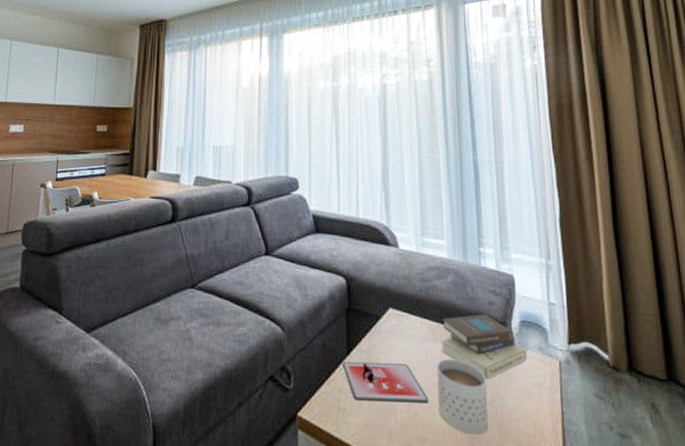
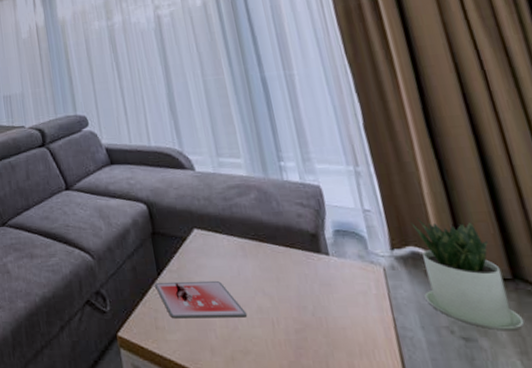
mug: present [437,359,489,435] -> none [250,273,314,346]
books: present [441,314,528,380] -> none [250,226,348,291]
planter: none [589,314,672,430] -> present [410,217,525,331]

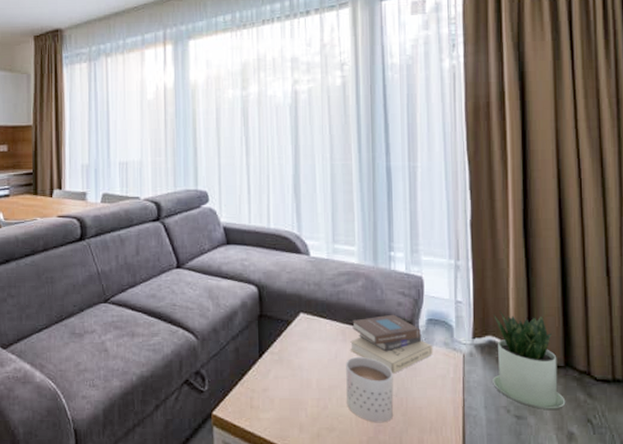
tablet: present [155,280,248,319] -> none [255,363,338,398]
books: none [250,226,348,291] -> present [350,314,433,374]
mug: none [250,273,314,346] -> present [346,357,394,423]

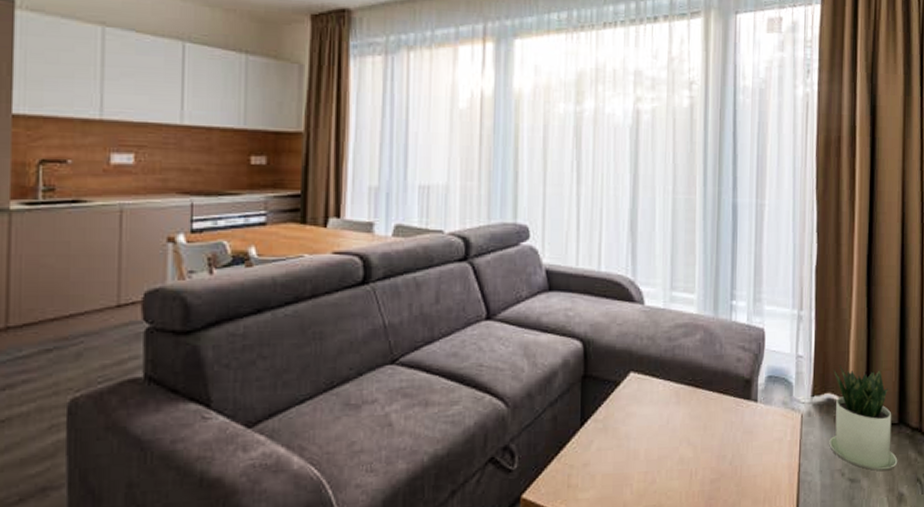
mug: present [346,357,394,423] -> none [677,421,728,496]
books: present [350,314,433,374] -> none [684,371,772,439]

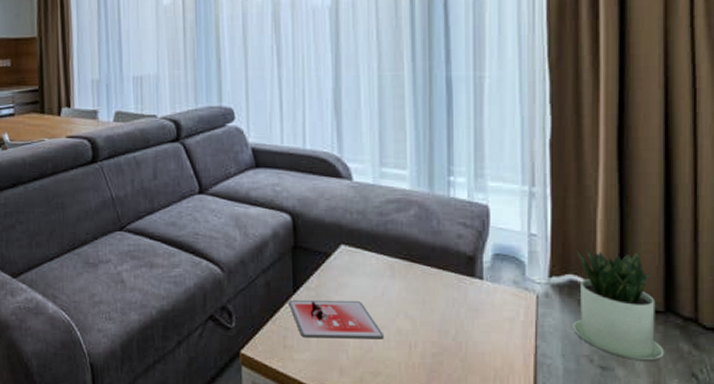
tablet: none [575,430,668,475] -> present [289,299,385,340]

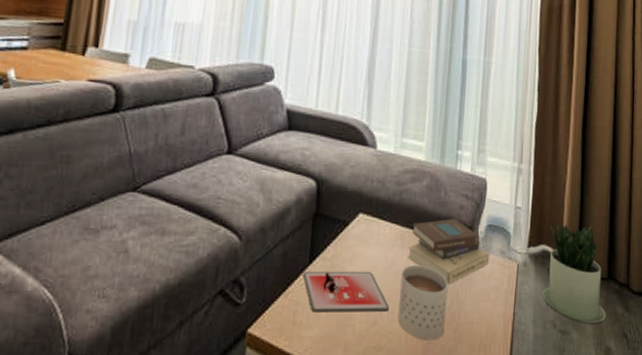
mug: none [394,295,451,369] -> present [398,265,448,341]
books: none [400,247,500,315] -> present [408,218,490,285]

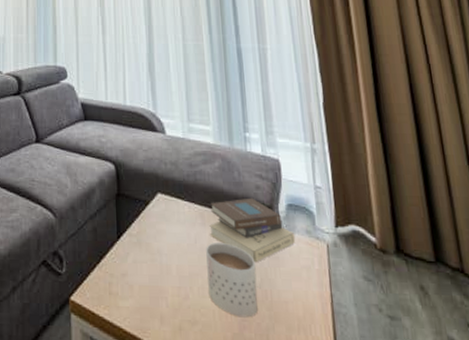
tablet: present [303,271,390,313] -> none [113,245,199,287]
planter: present [542,218,606,325] -> none [355,197,442,312]

